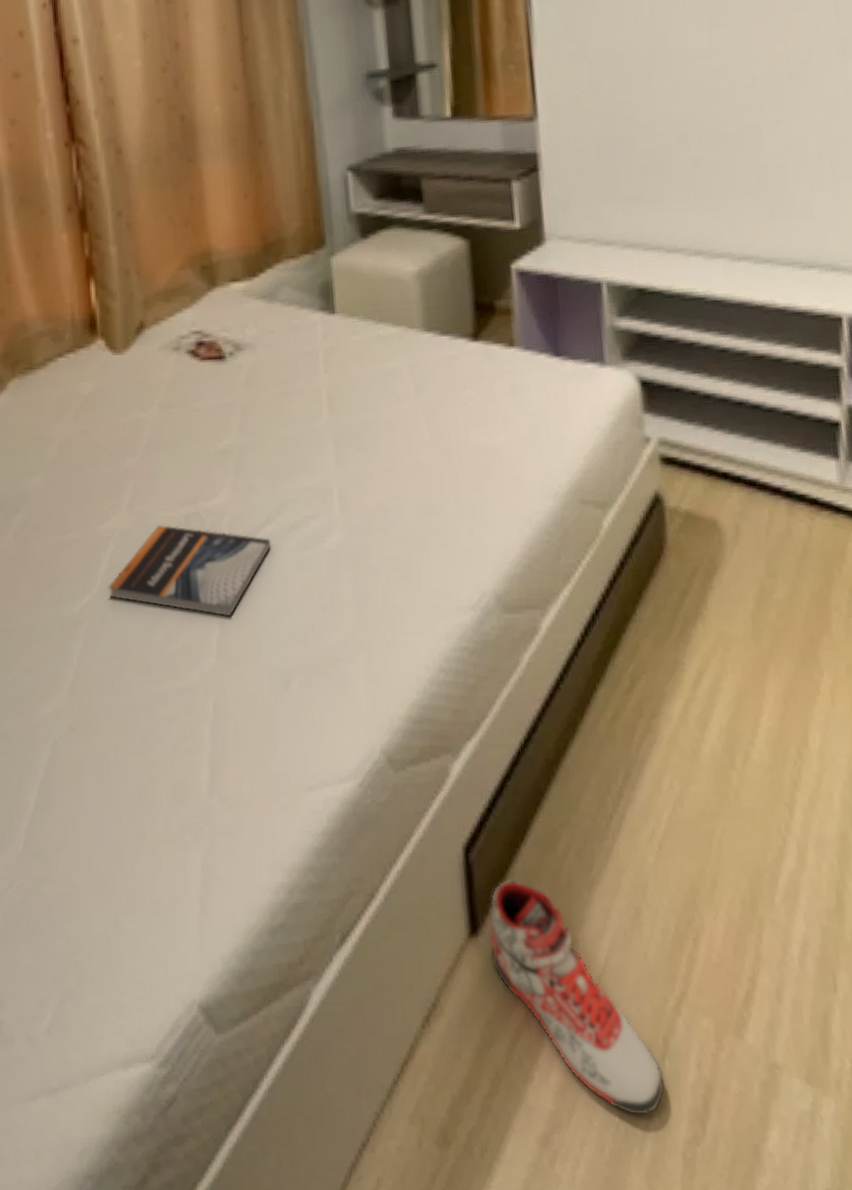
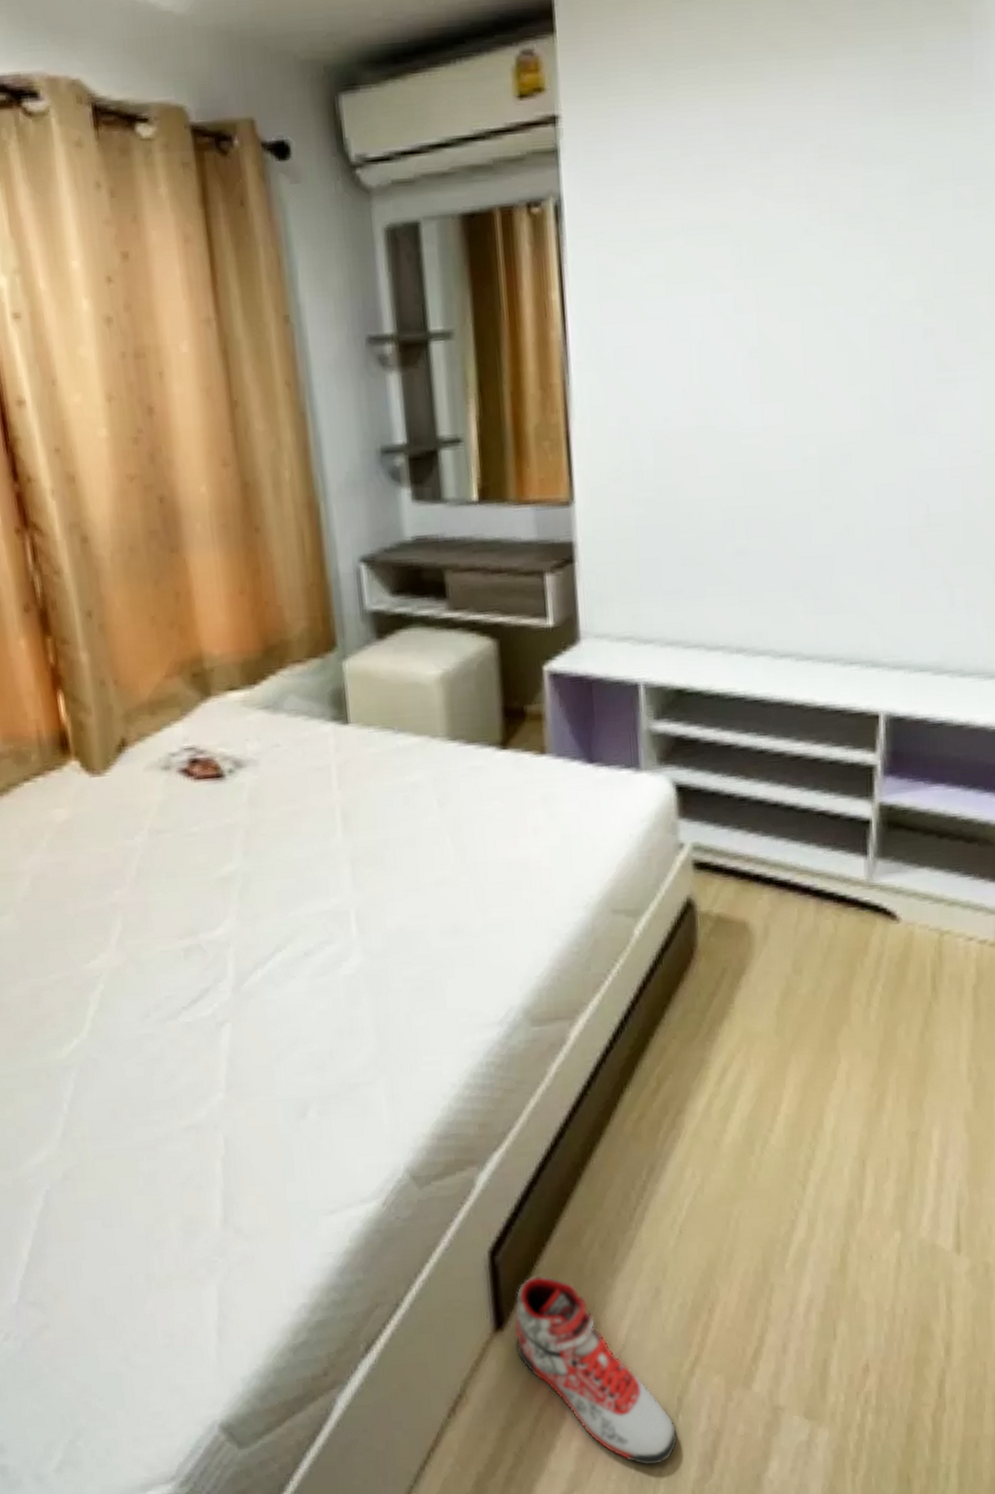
book: present [108,524,272,617] -> none [98,959,283,1050]

